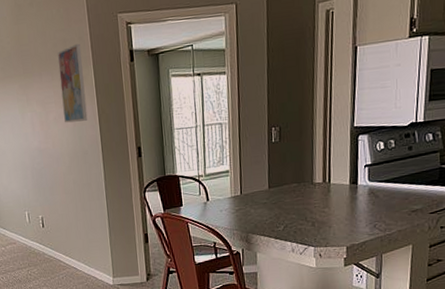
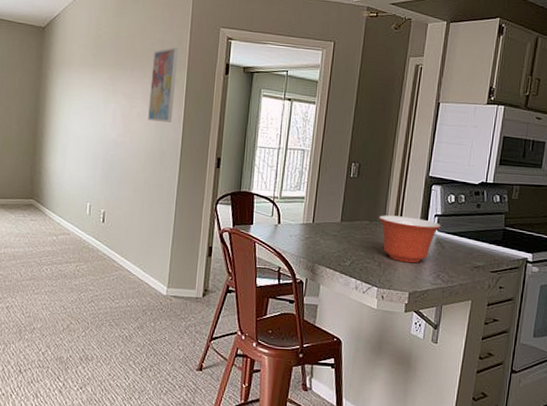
mixing bowl: none [306,171,372,218] -> present [379,215,441,263]

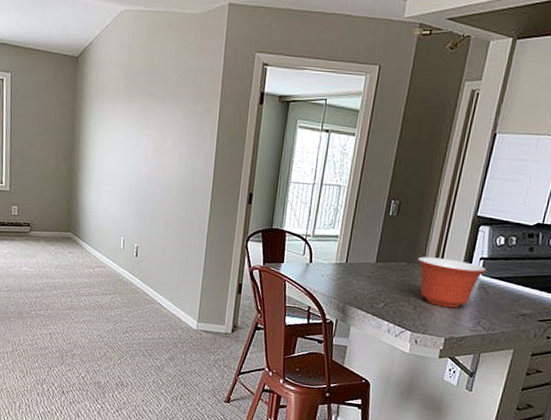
wall art: present [148,47,179,122] -> none [180,75,212,156]

